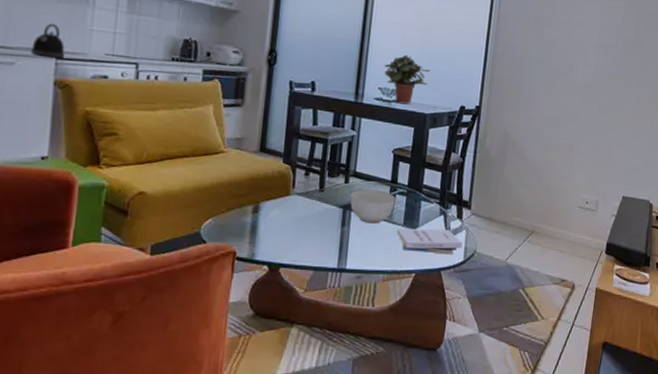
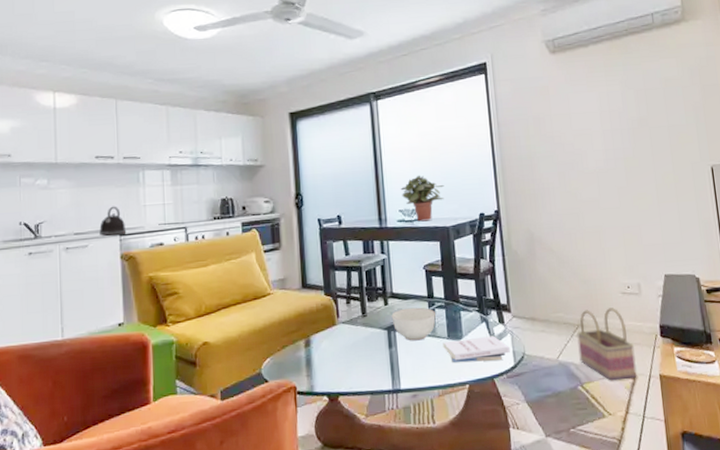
basket: none [526,218,580,288] -> present [577,307,637,381]

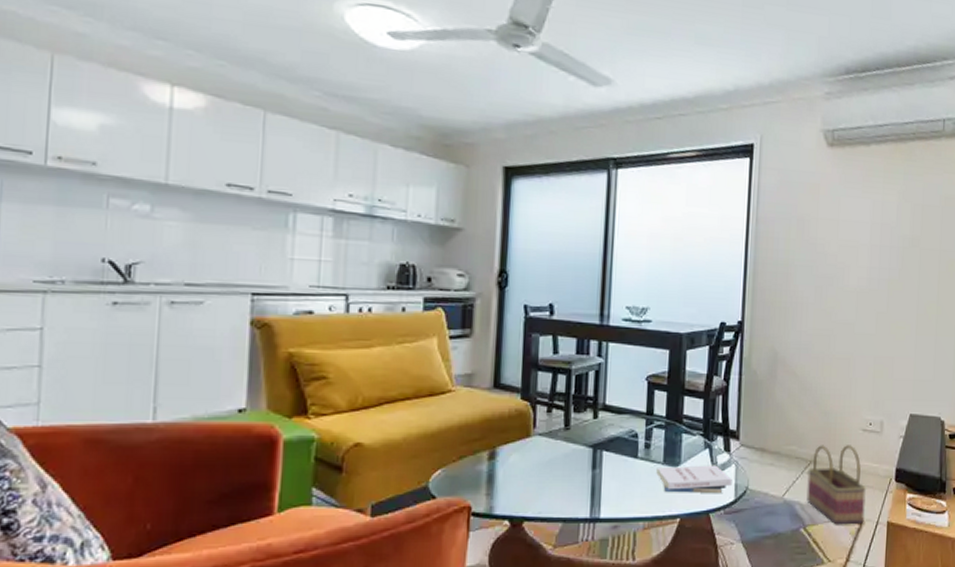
kettle: present [99,206,127,237] -> none [222,253,262,295]
bowl: present [391,307,436,341] -> none [600,424,653,463]
potted plant: present [400,175,444,222] -> none [631,267,684,324]

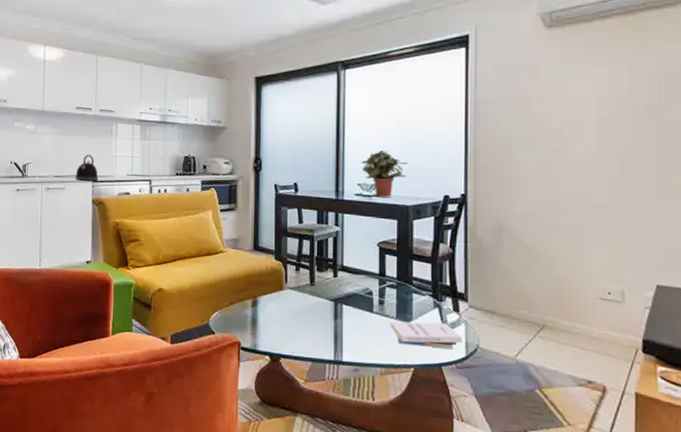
kettle: none [222,253,262,295] -> present [76,154,99,182]
potted plant: none [631,267,684,324] -> present [361,149,408,198]
basket: present [806,445,867,525] -> none [541,311,609,391]

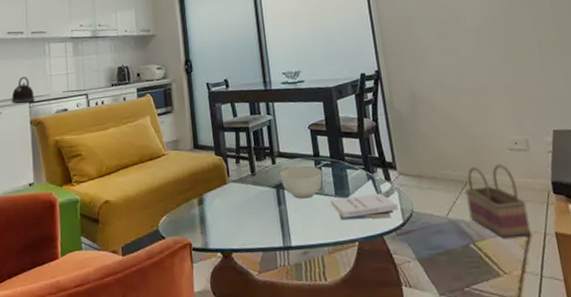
bowl: none [340,282,385,317] -> present [279,165,323,199]
potted plant: present [361,149,408,198] -> none [283,39,325,84]
basket: none [541,311,609,391] -> present [465,164,531,239]

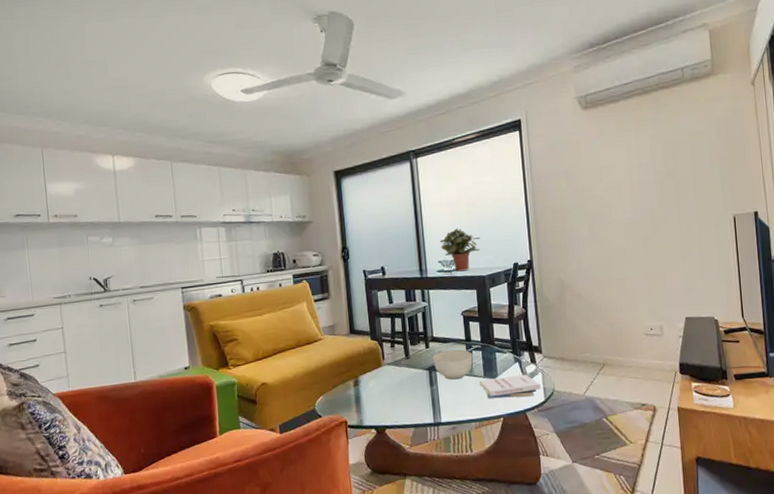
kettle: present [12,76,35,104] -> none [162,261,188,289]
potted plant: none [283,39,325,84] -> present [439,228,481,272]
basket: present [465,164,531,239] -> none [602,348,657,414]

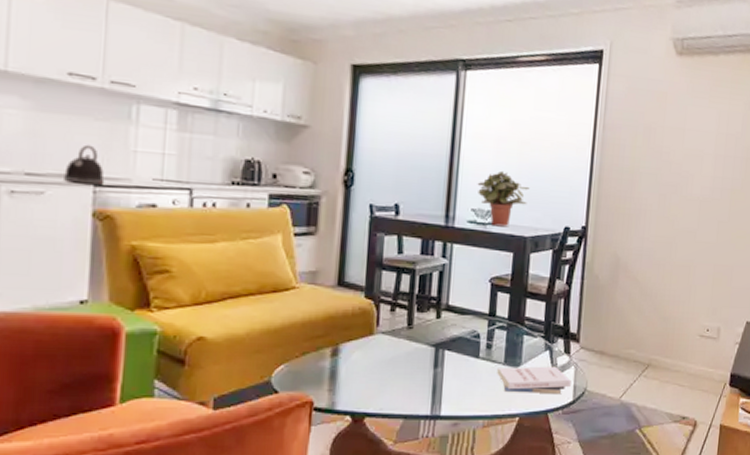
kettle: none [162,261,188,289] -> present [64,144,105,186]
bowl: present [432,349,473,380] -> none [442,324,495,363]

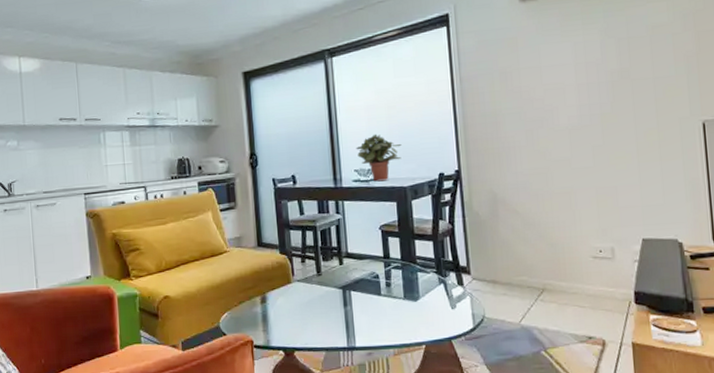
kettle: present [64,144,105,186] -> none [66,166,90,195]
books: present [497,366,571,395] -> none [399,297,469,323]

